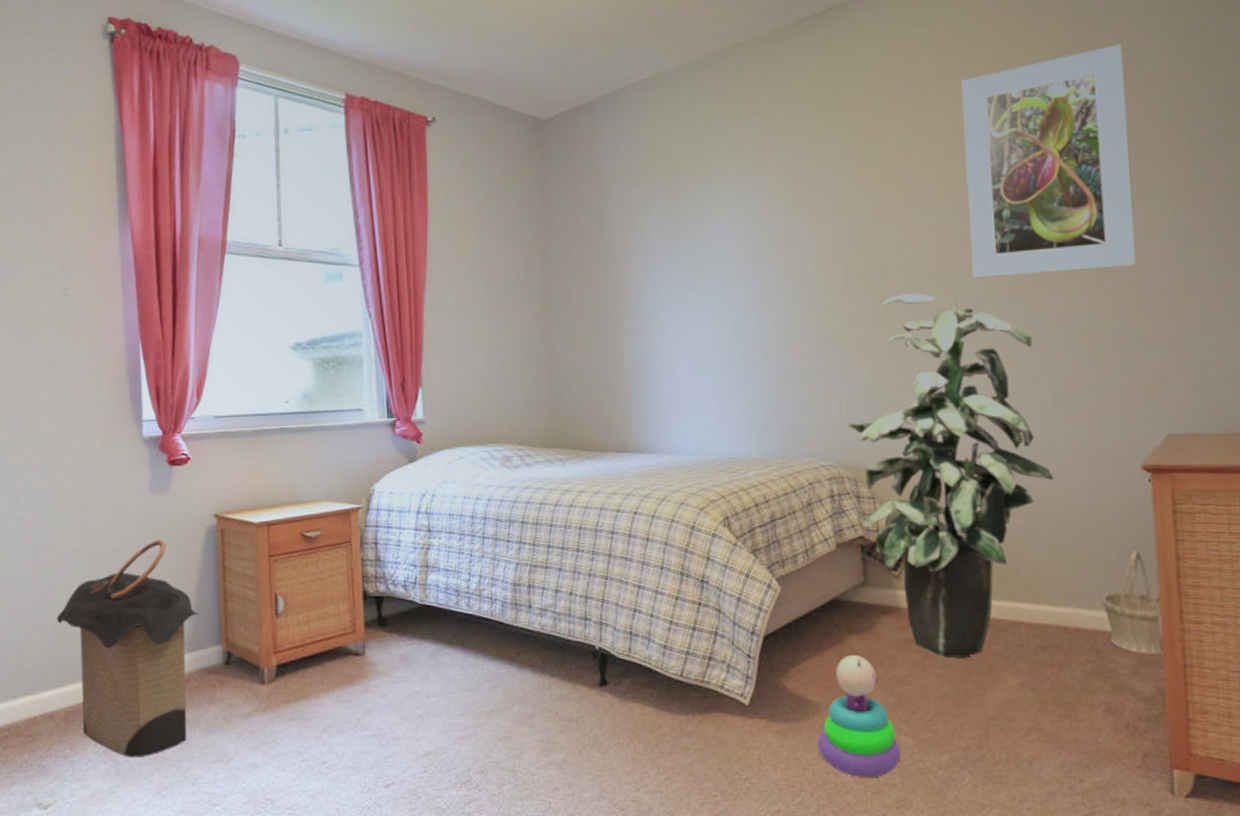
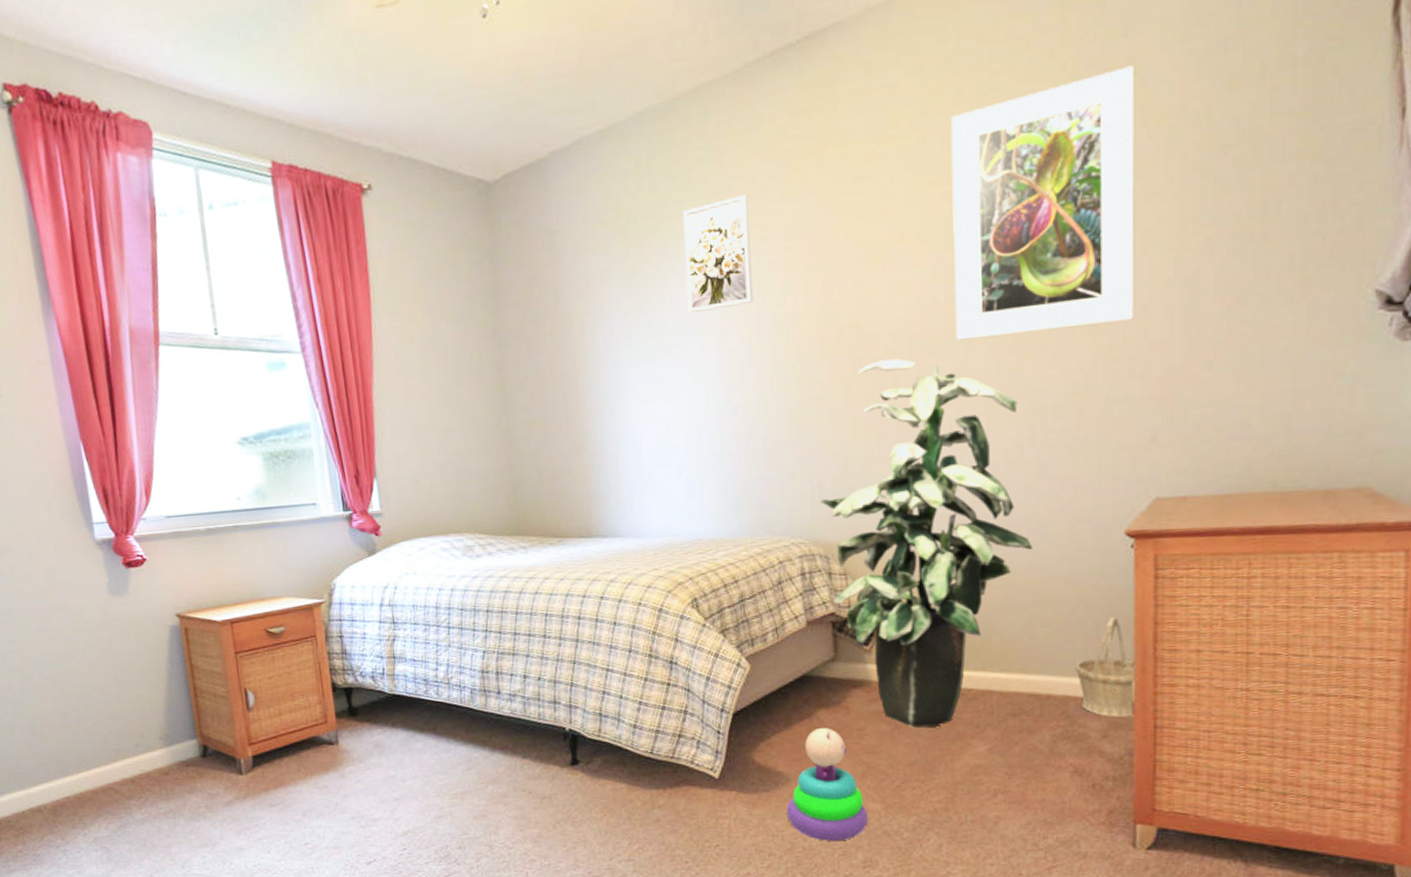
laundry hamper: present [57,539,200,757] -> none [32,640,173,845]
wall art: none [719,140,784,243] -> present [682,195,754,313]

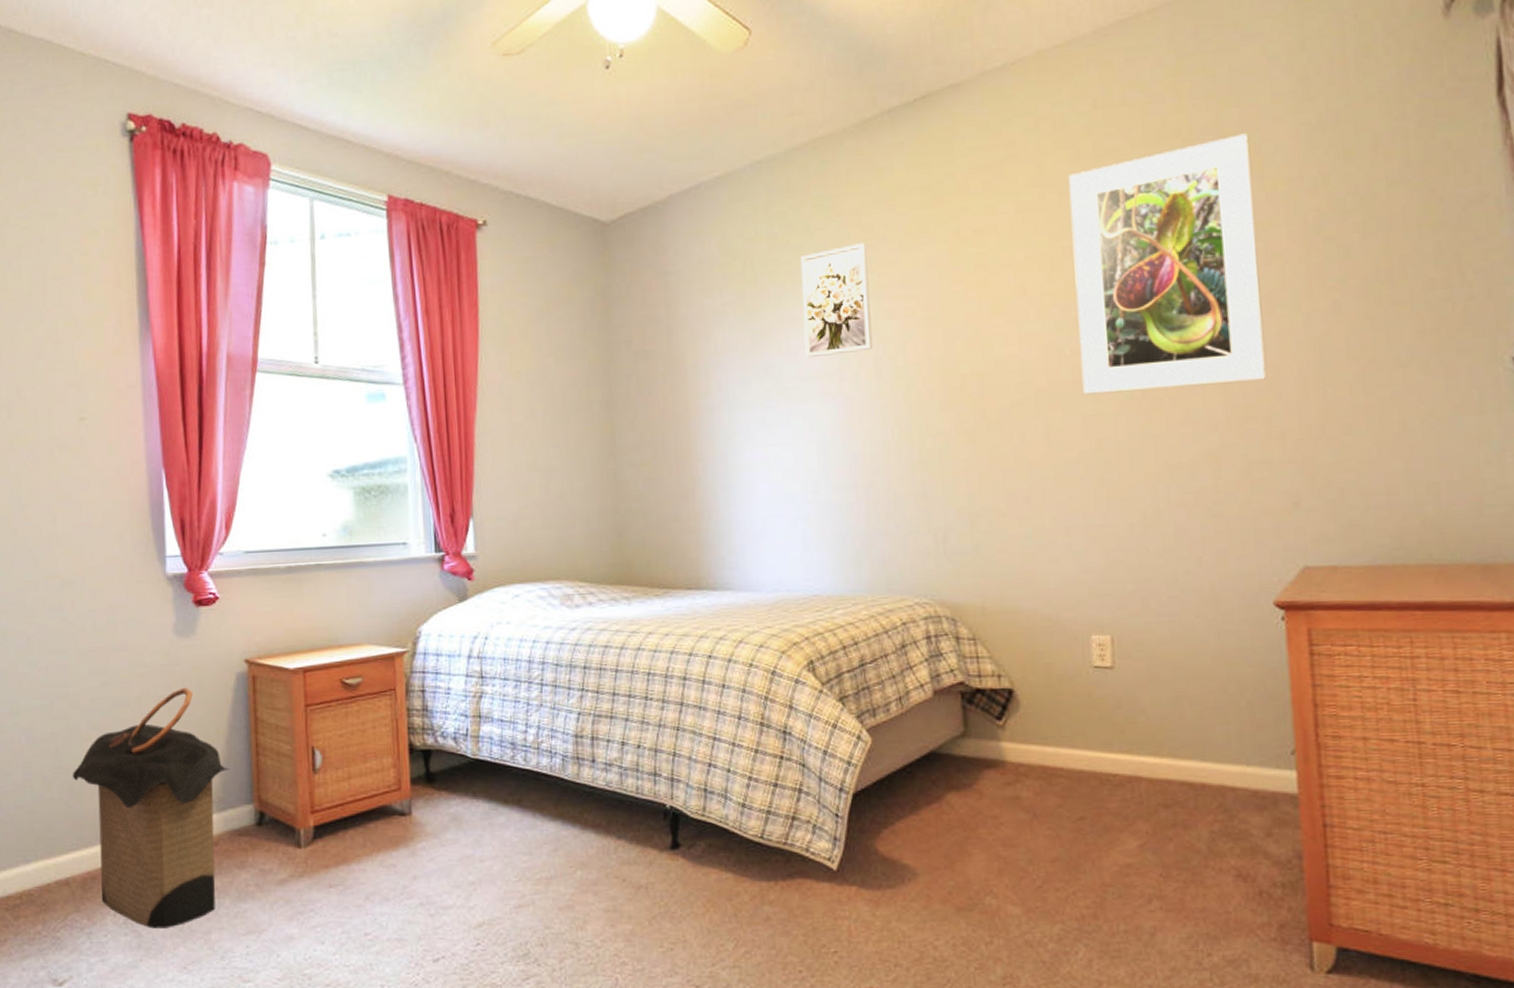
laundry hamper: none [32,640,173,845] -> present [73,687,230,929]
stacking toy: present [786,728,868,841] -> none [913,814,1007,950]
indoor plant: present [820,358,1033,728] -> none [945,411,1176,817]
basket: present [1075,616,1135,718] -> none [1230,695,1301,813]

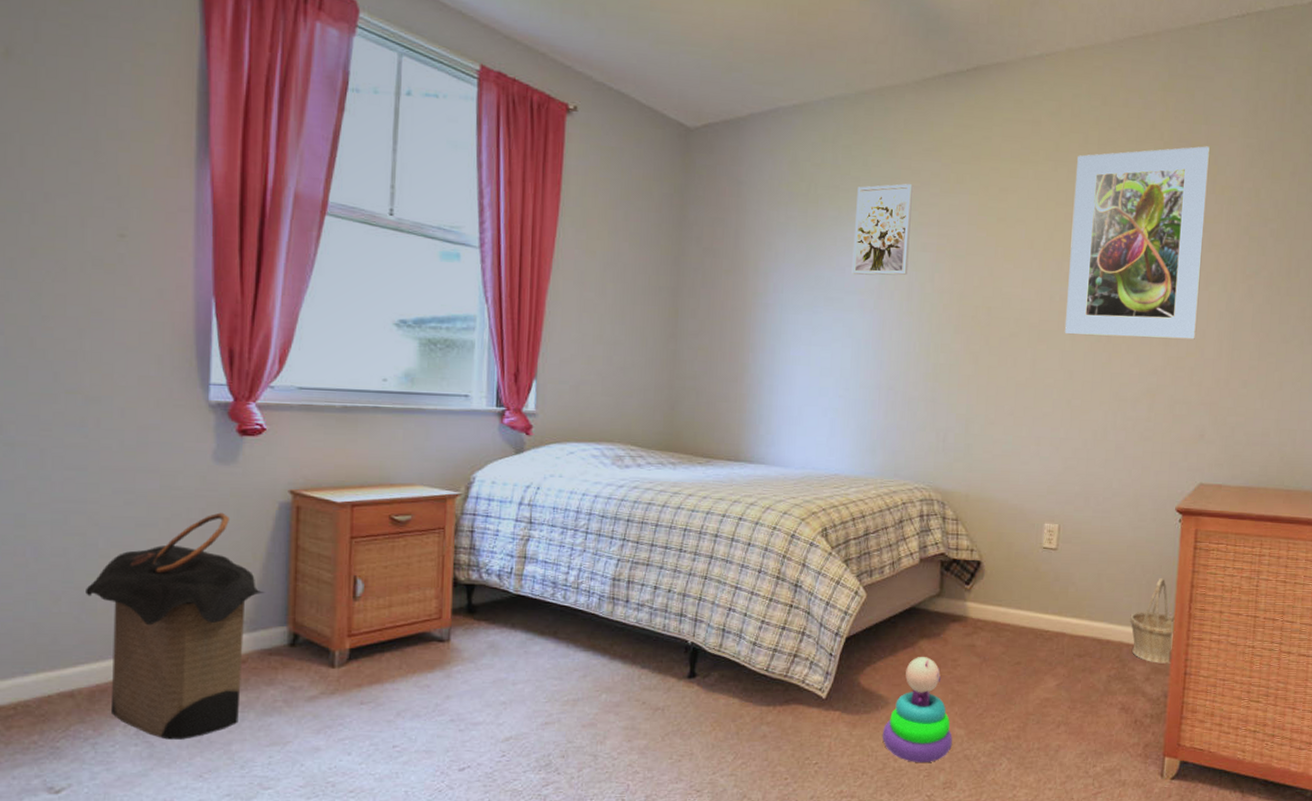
stacking toy: none [913,814,1007,950] -> present [882,657,952,762]
basket: none [1230,695,1301,813] -> present [1130,577,1173,664]

